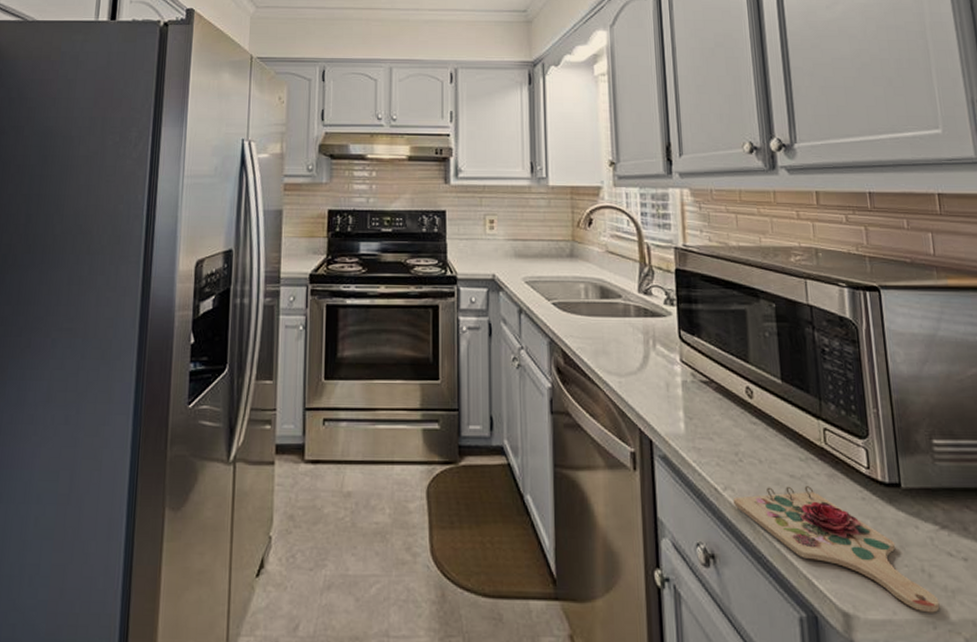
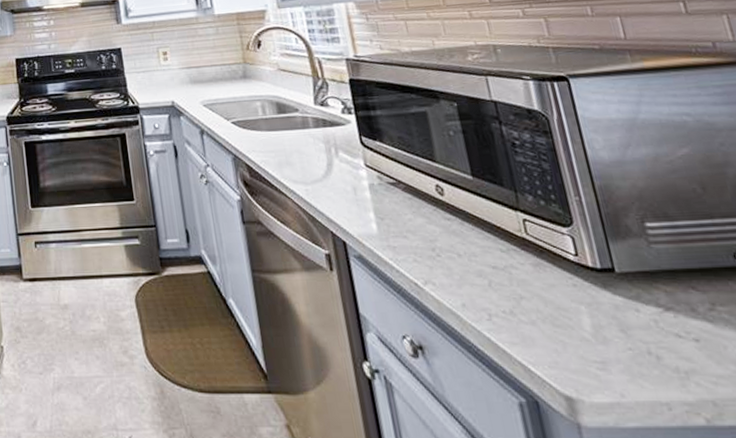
cutting board: present [734,486,940,613] -> none [435,276,673,395]

